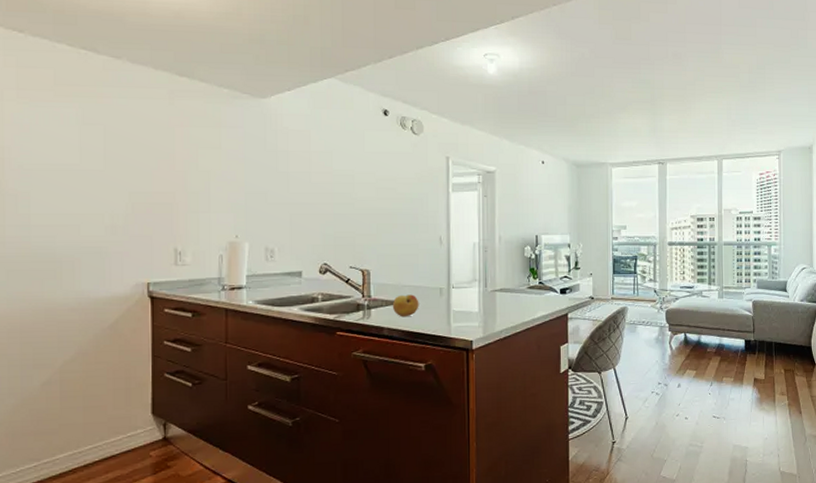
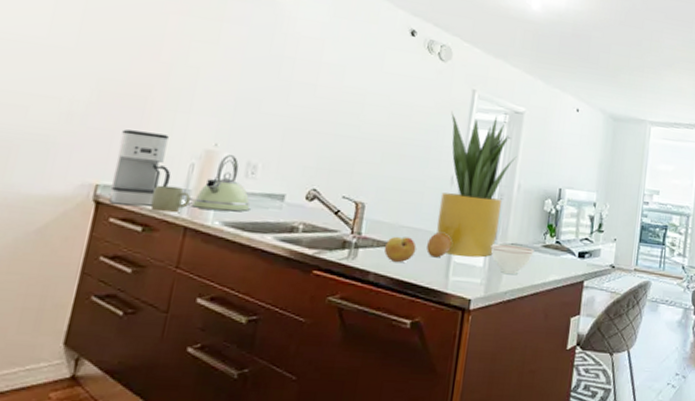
coffee maker: none [159,233,206,298] -> present [107,129,171,208]
mug: none [194,276,226,299] -> present [150,185,192,213]
kettle: none [227,244,275,292] -> present [191,155,251,212]
fruit: none [428,286,449,309] -> present [426,232,452,258]
planter: none [431,178,494,305] -> present [436,111,517,258]
bowl: none [483,290,521,316] -> present [490,243,535,275]

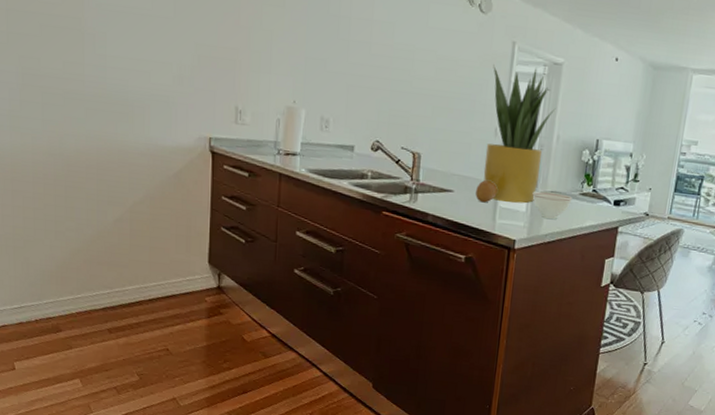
coffee maker: present [107,129,171,208] -> none [220,90,263,157]
mug: present [150,185,192,213] -> none [252,137,281,162]
kettle: present [191,155,251,212] -> none [282,110,328,161]
fruit: present [384,236,417,263] -> none [439,183,467,207]

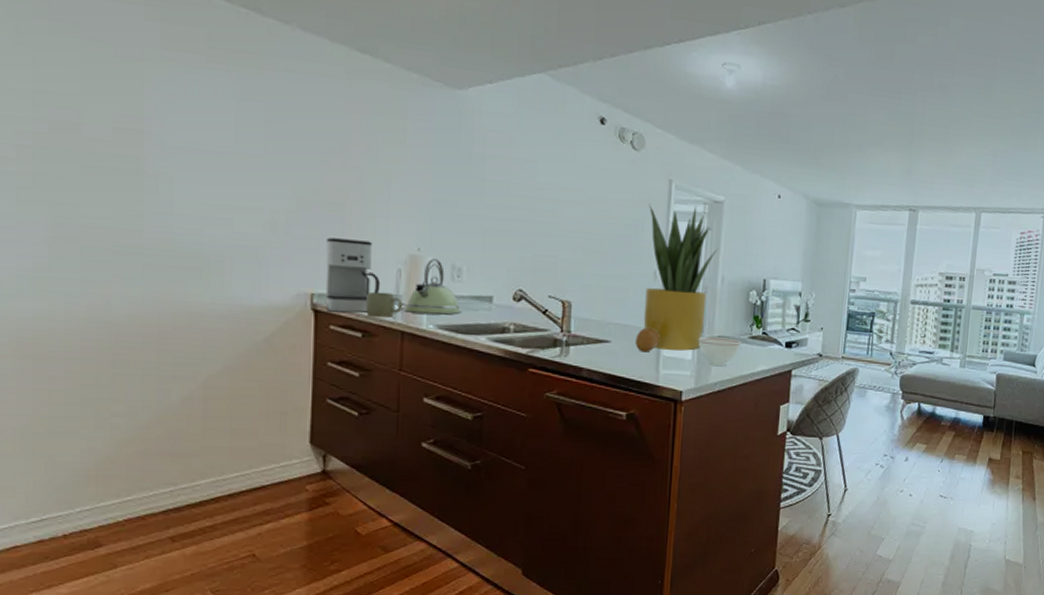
coffee maker: none [220,90,263,157] -> present [325,238,381,314]
mug: none [252,137,281,162] -> present [366,291,404,319]
kettle: none [282,110,328,161] -> present [405,259,461,315]

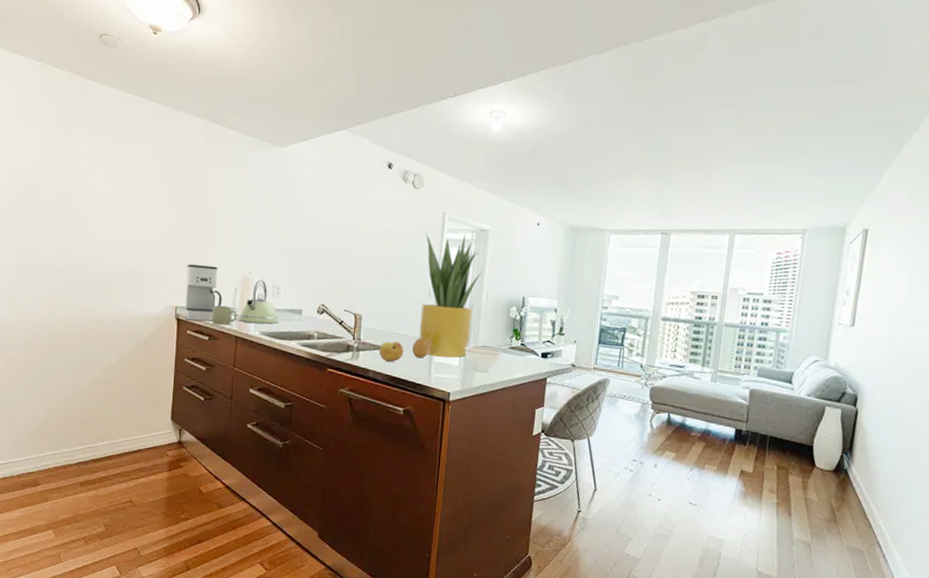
fruit: none [594,333,626,359] -> present [379,341,404,363]

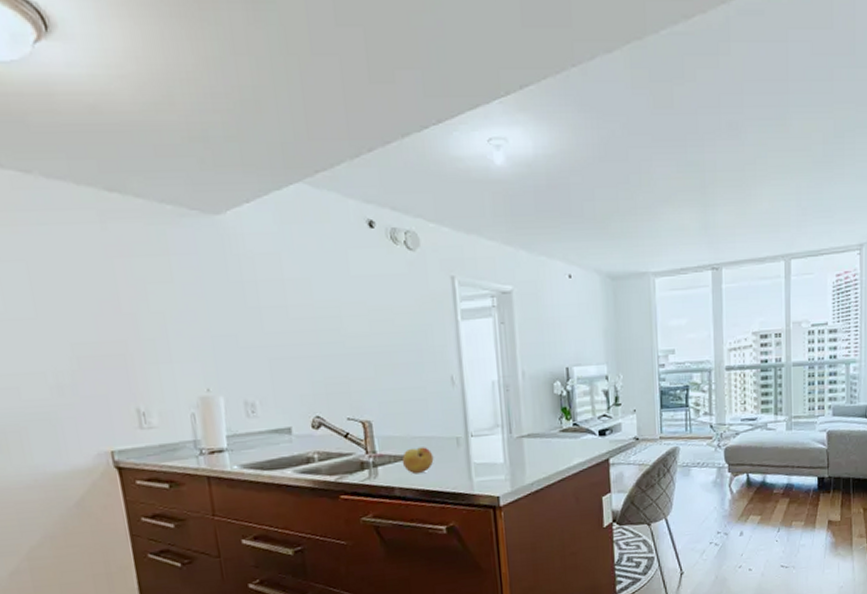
coffee maker: present [184,264,223,322] -> none [115,389,178,468]
mug: present [212,305,238,326] -> none [165,439,204,467]
kettle: present [239,280,279,324] -> none [205,397,262,456]
fruit: present [412,337,432,359] -> none [443,435,468,463]
planter: present [419,233,484,358] -> none [434,301,515,457]
bowl: present [464,346,502,373] -> none [507,434,553,466]

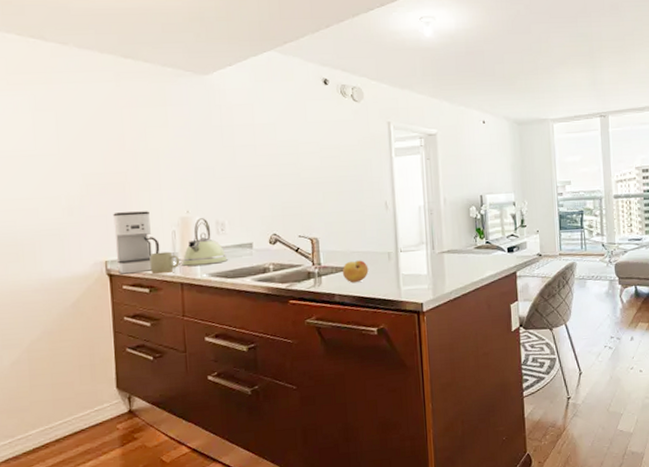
coffee maker: none [115,389,178,468] -> present [113,211,160,276]
mug: none [165,439,204,467] -> present [149,251,180,275]
kettle: none [205,397,262,456] -> present [182,218,228,266]

